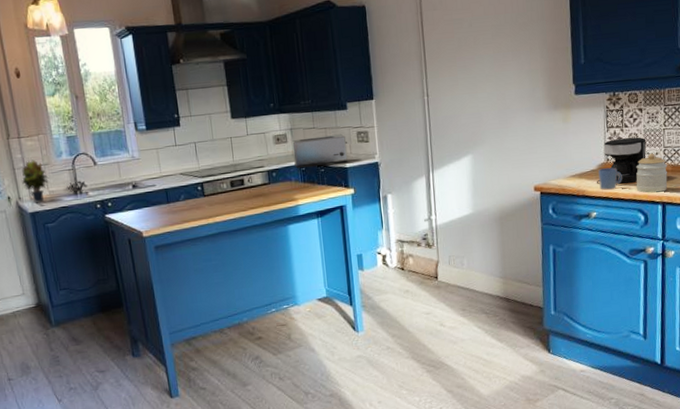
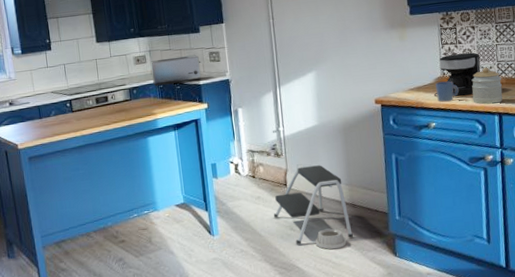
step stool: none [422,256,507,342] -> present [273,165,354,245]
pet bowl: none [465,324,499,347] -> present [315,228,346,250]

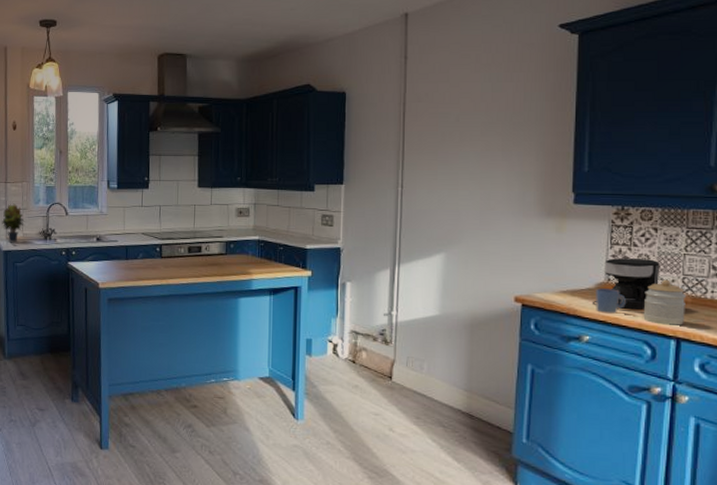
toaster: present [150,55,202,86] -> none [253,214,311,244]
step stool: present [273,165,354,245] -> none [371,360,466,453]
pet bowl: present [315,228,346,250] -> none [417,437,455,463]

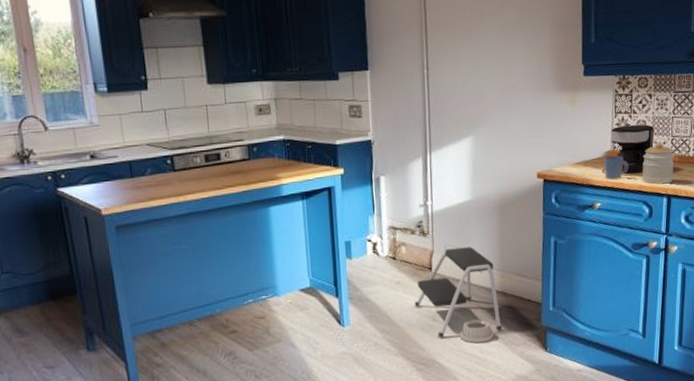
step stool: none [371,360,466,453] -> present [414,247,503,338]
pet bowl: none [417,437,455,463] -> present [459,319,494,344]

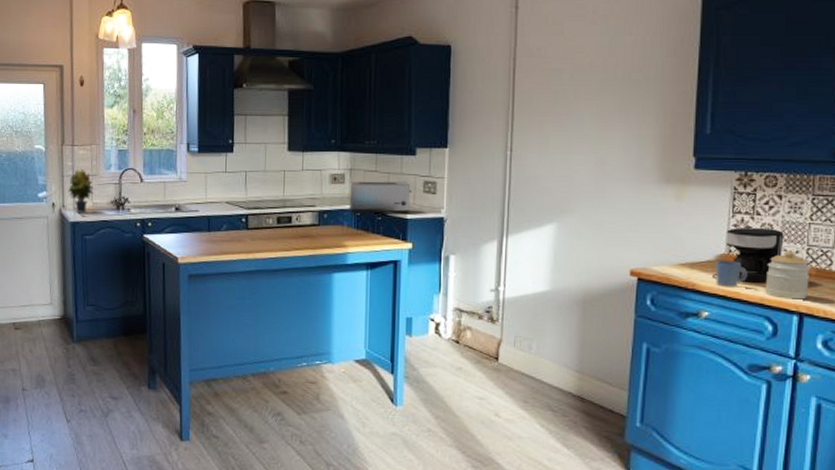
toaster: none [275,107,339,144] -> present [348,181,412,214]
step stool: present [414,247,503,338] -> none [475,340,577,439]
pet bowl: present [459,319,494,344] -> none [524,422,565,450]

